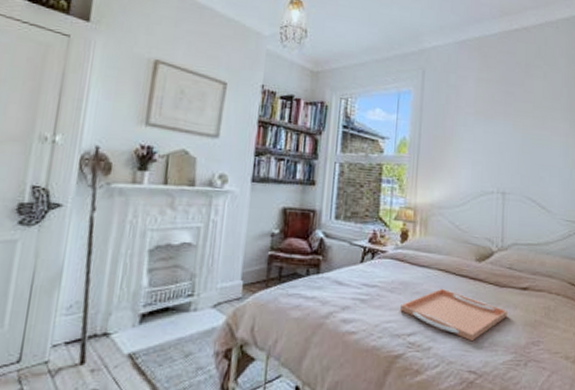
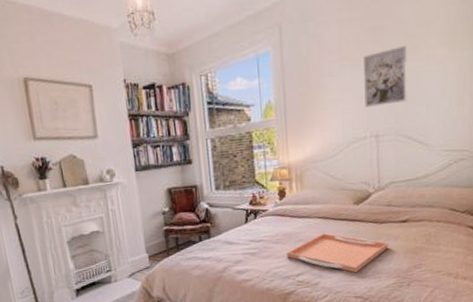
wall art: none [494,113,535,165] -> present [364,46,407,107]

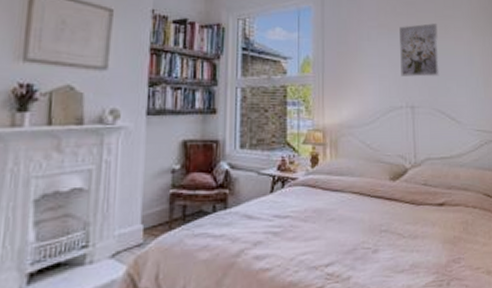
serving tray: present [287,233,388,273] -> none [316,212,426,266]

